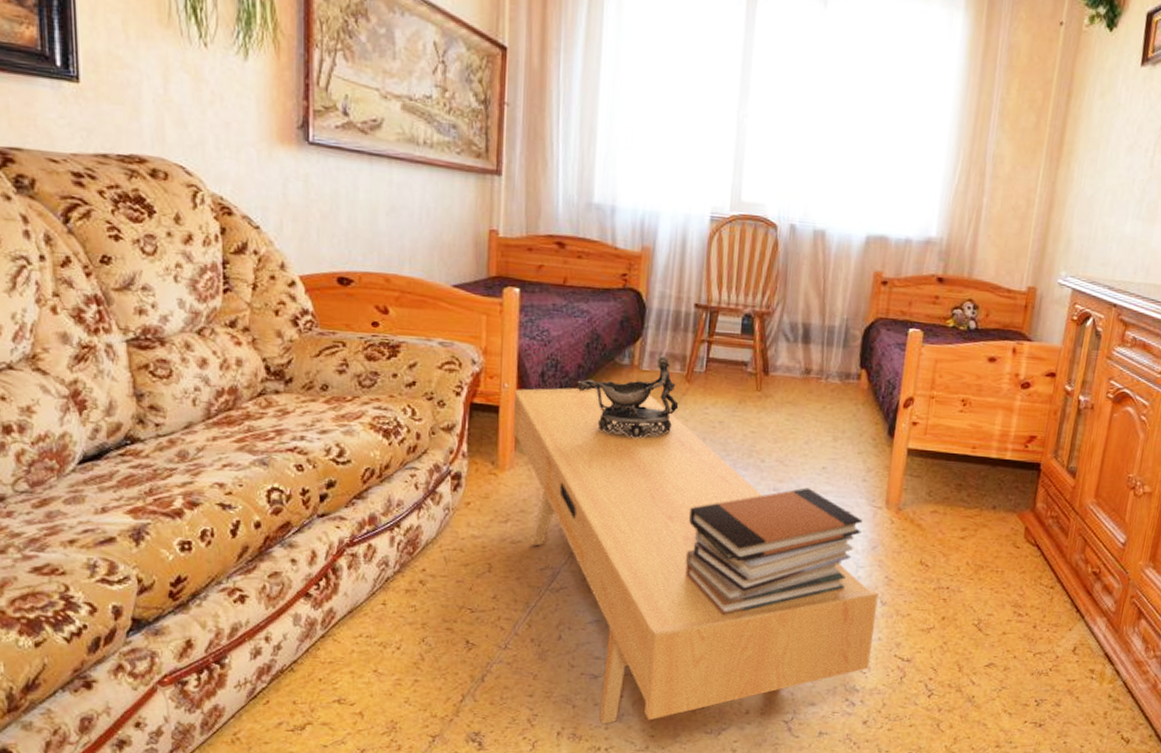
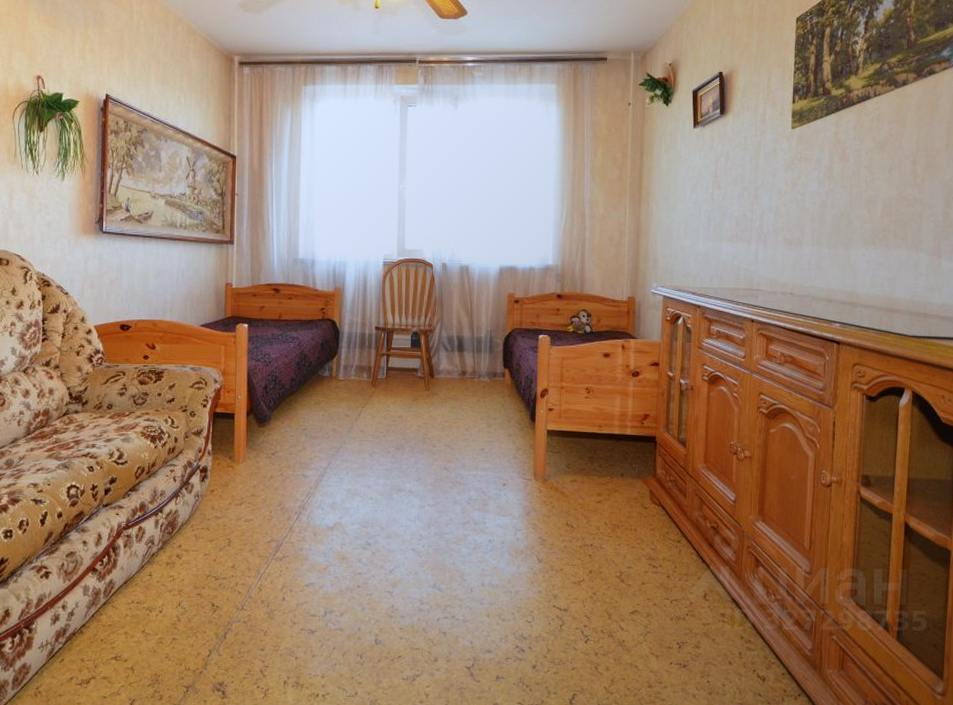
tv console: present [513,387,879,724] -> none [245,395,535,673]
decorative bowl: present [577,355,679,438] -> none [291,367,368,433]
book stack: present [685,488,863,616] -> none [378,466,517,576]

